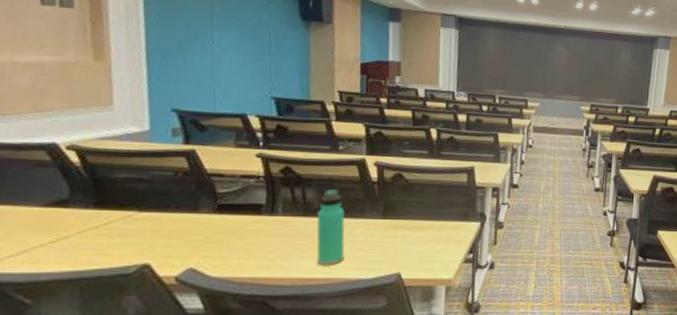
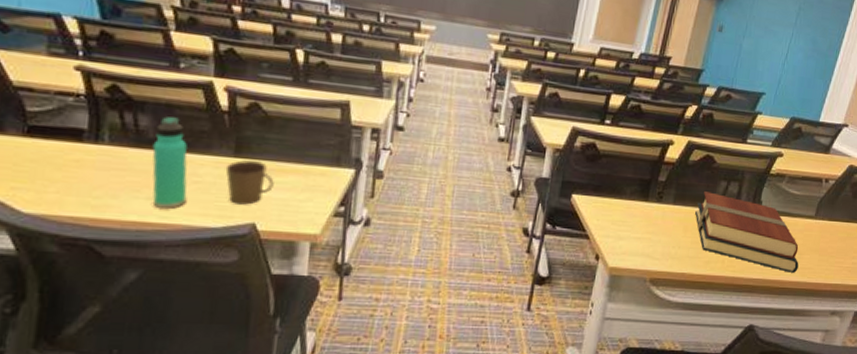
cup: none [375,221,415,258] -> present [225,160,274,205]

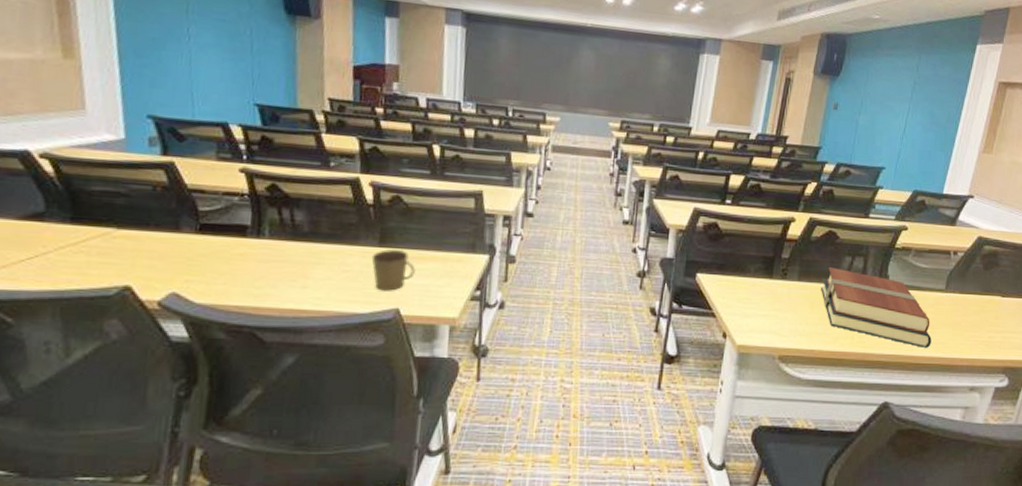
thermos bottle: present [152,116,188,209] -> none [306,211,338,296]

